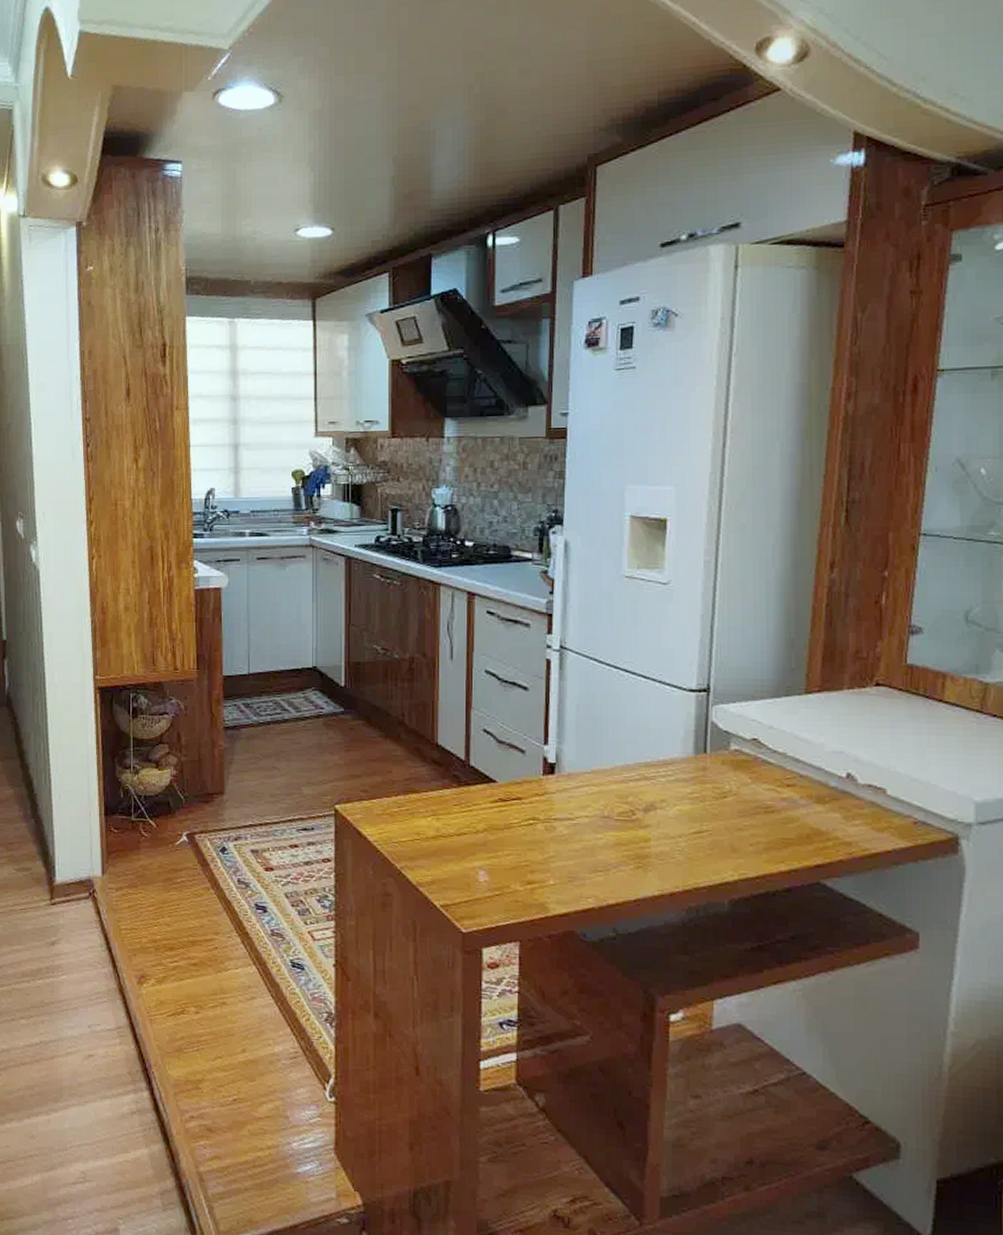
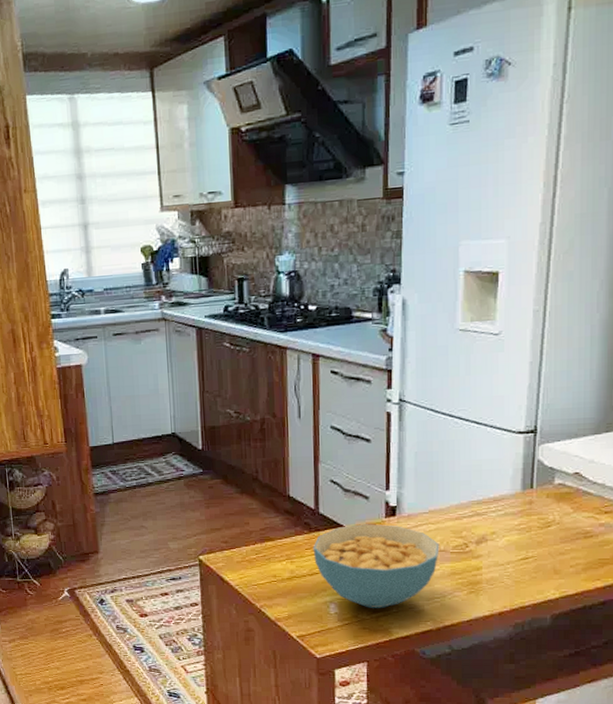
cereal bowl: none [462,781,603,879] -> present [313,524,440,608]

